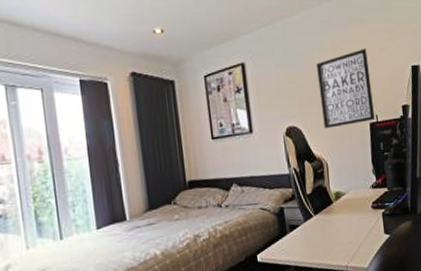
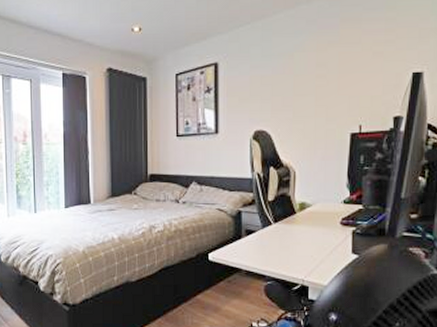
wall art: present [317,48,376,129] -> none [295,51,359,136]

